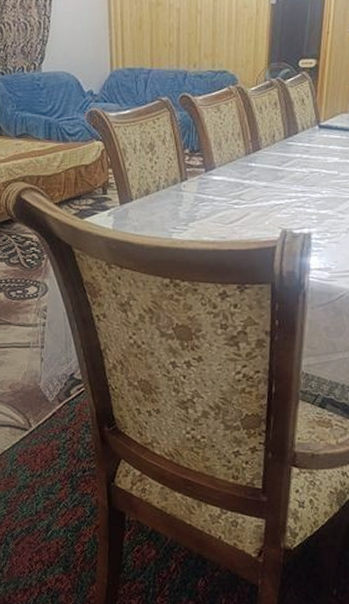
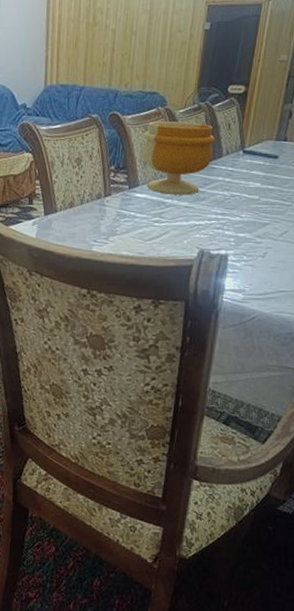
footed bowl: none [216,99,290,175] -> present [142,121,215,195]

